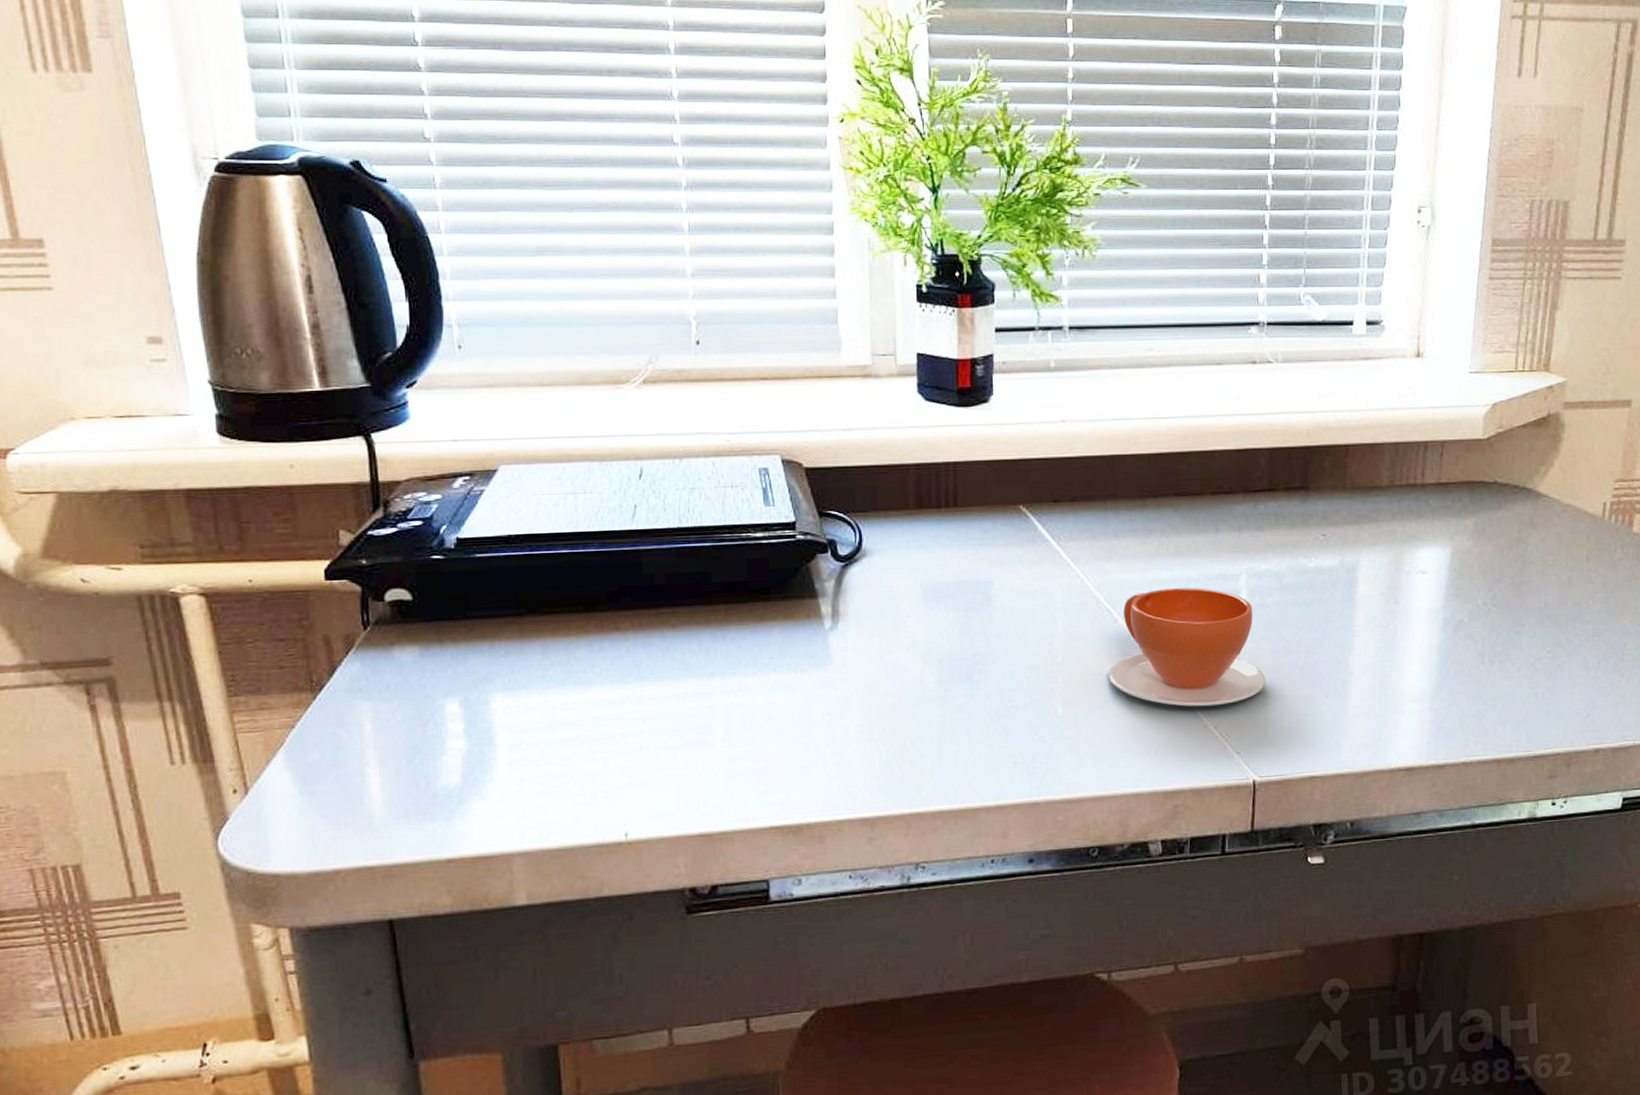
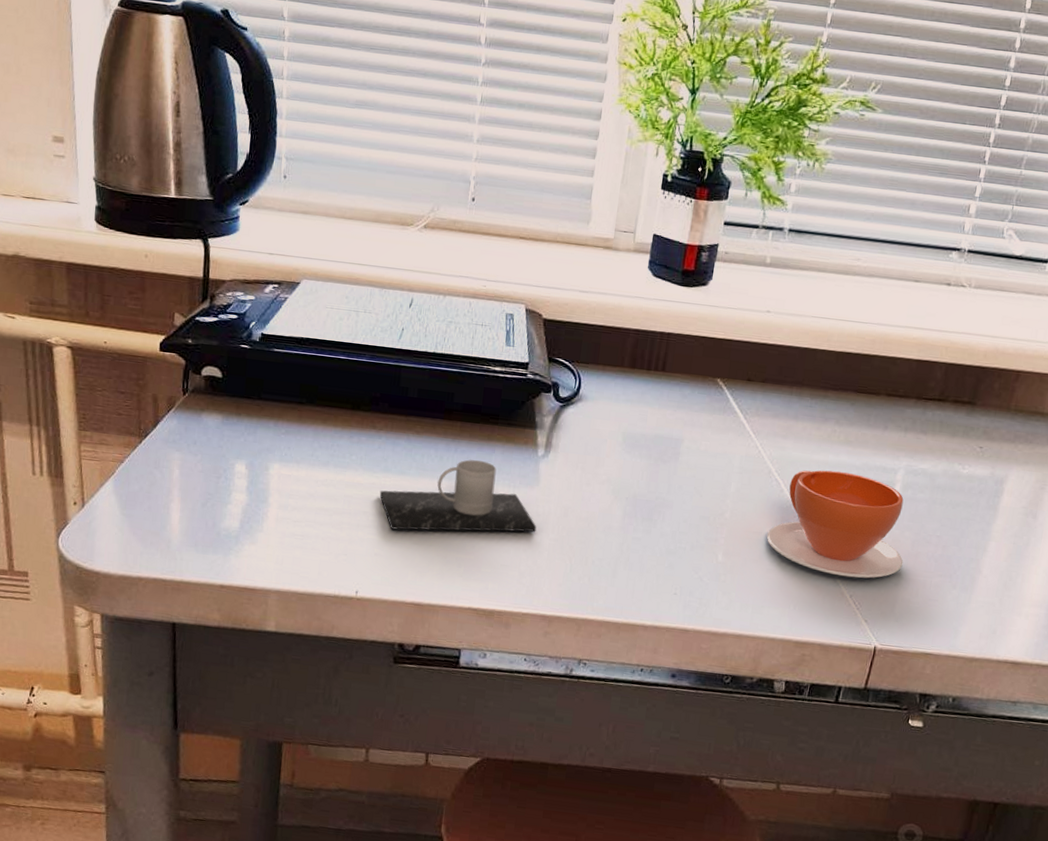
mug: none [636,647,838,749] -> present [379,459,537,532]

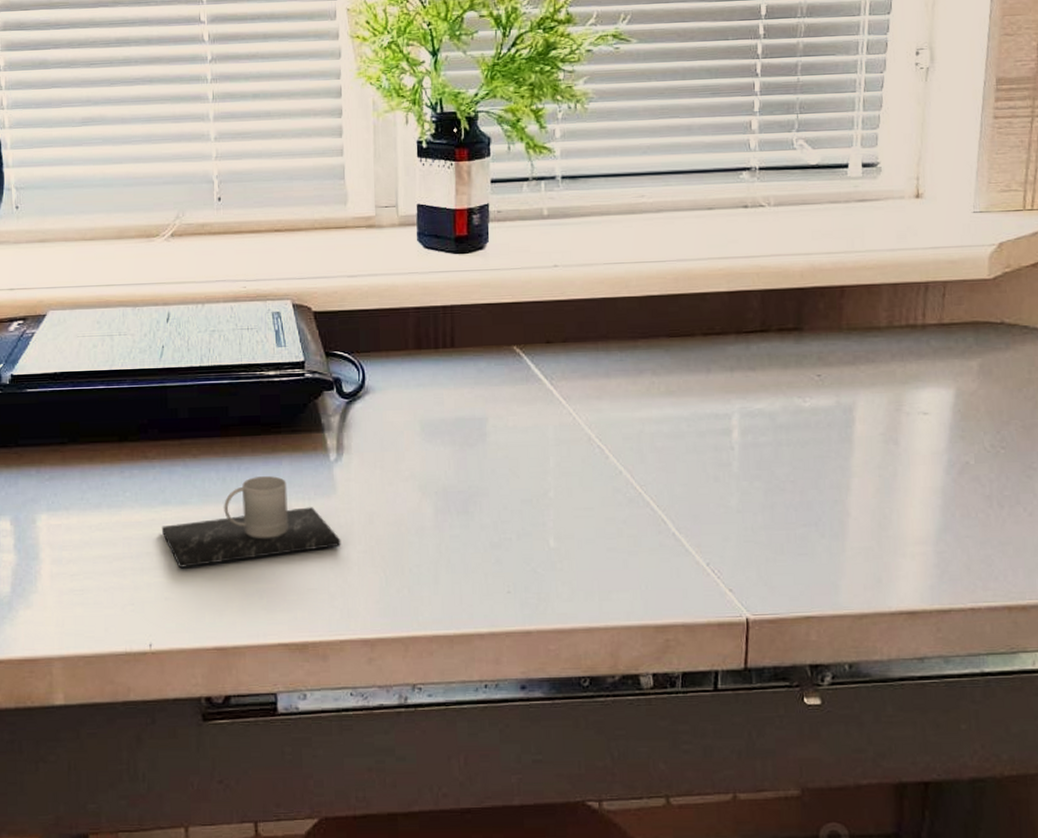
teacup: present [766,470,904,579] -> none [599,425,760,544]

